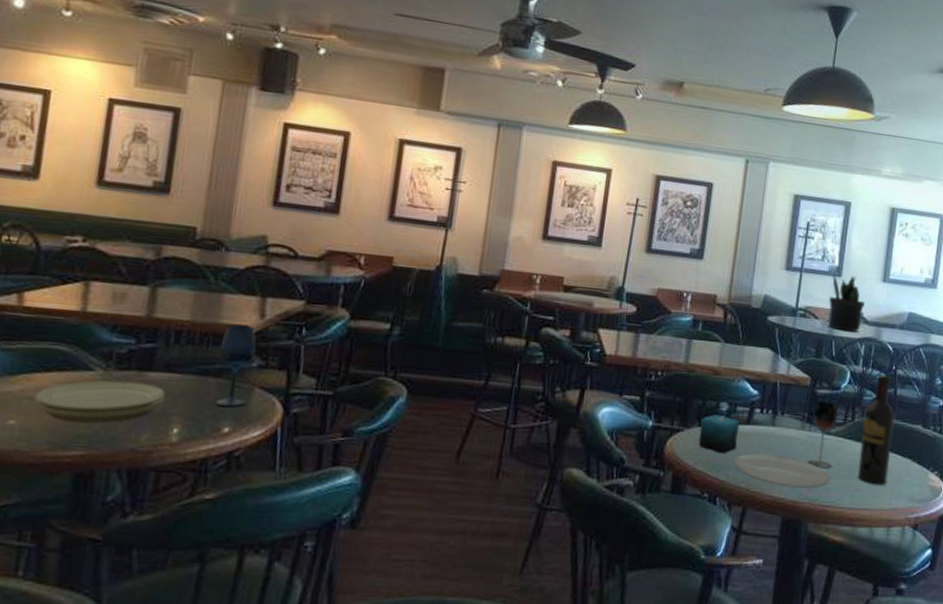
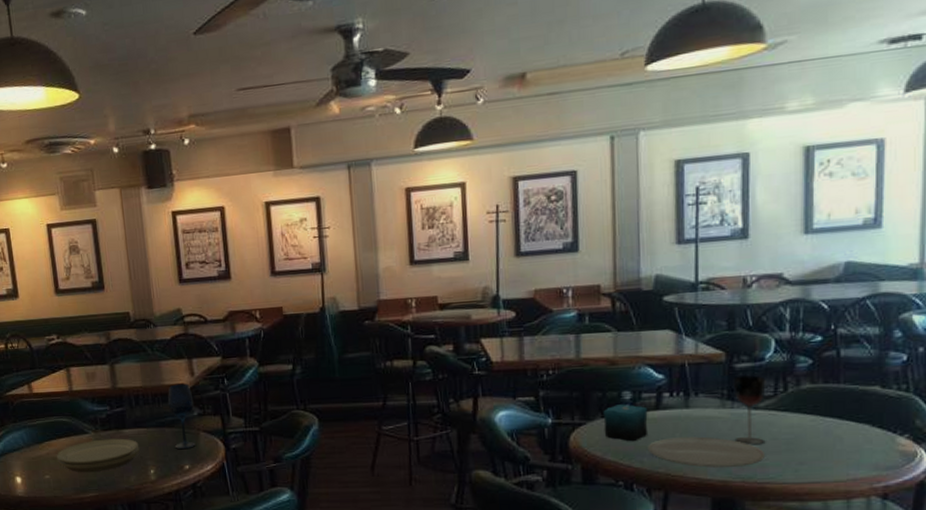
planter: present [828,272,865,332] -> none [736,234,783,297]
wine bottle: present [857,374,895,486] -> none [798,336,841,456]

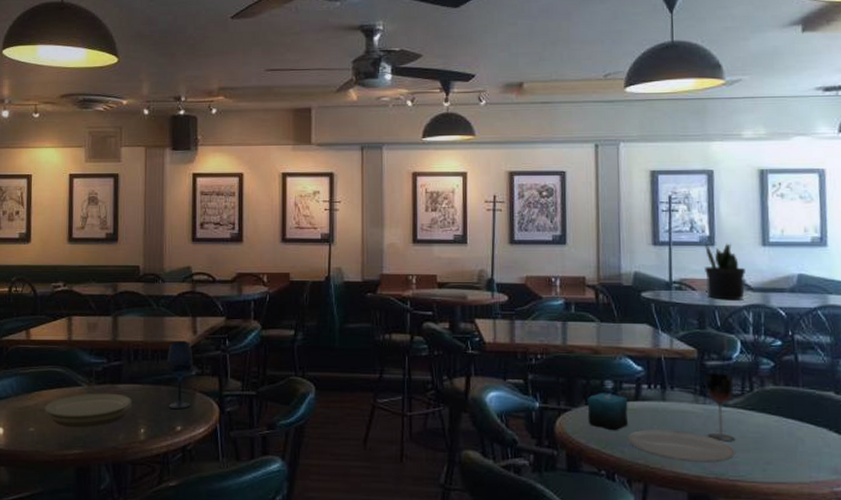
planter: none [736,234,783,297] -> present [705,242,745,300]

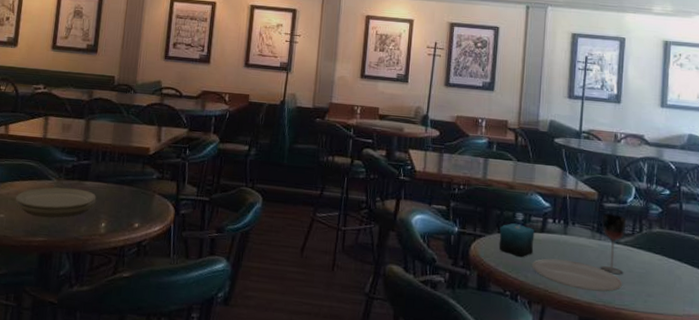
wineglass: present [167,341,193,410] -> none [129,147,156,209]
planter: present [705,242,745,300] -> none [610,99,645,152]

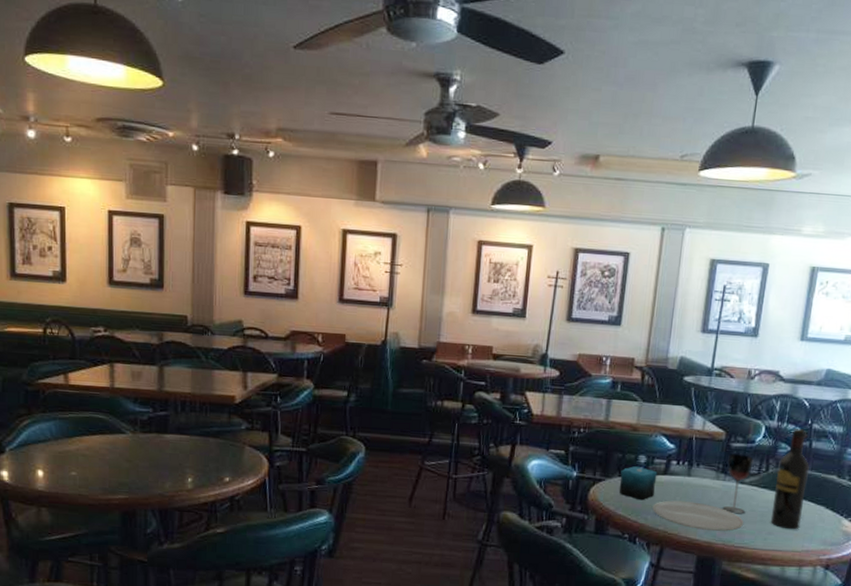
plate: present [15,187,97,218] -> none [86,441,180,474]
wine bottle: none [649,190,682,292] -> present [770,428,809,530]

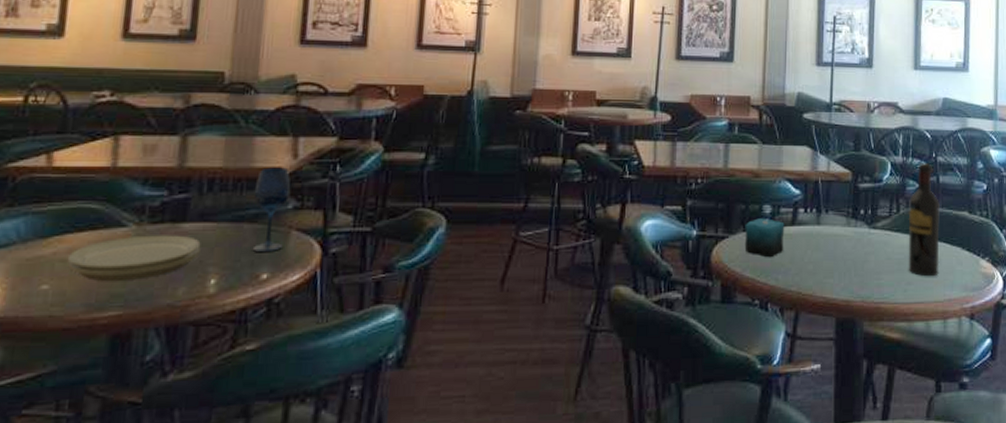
plate: none [86,441,180,474] -> present [67,235,202,282]
wineglass: none [215,395,243,462] -> present [252,167,291,253]
plate: present [652,500,743,531] -> none [783,254,880,286]
wineglass: present [722,452,754,515] -> none [857,194,883,264]

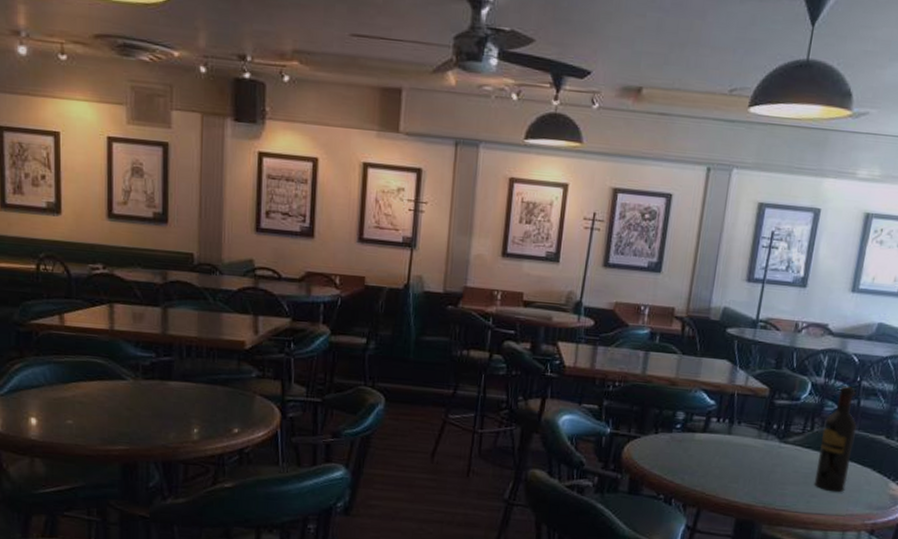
plate: present [67,235,202,282] -> none [83,388,186,424]
wineglass: present [252,167,291,253] -> none [224,340,254,412]
candle: present [744,218,785,258] -> none [654,423,696,460]

